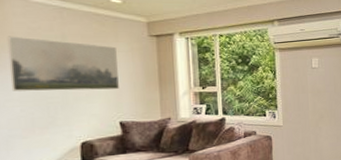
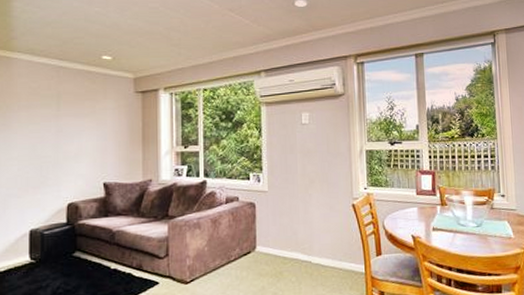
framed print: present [7,36,119,91] -> none [12,96,105,150]

